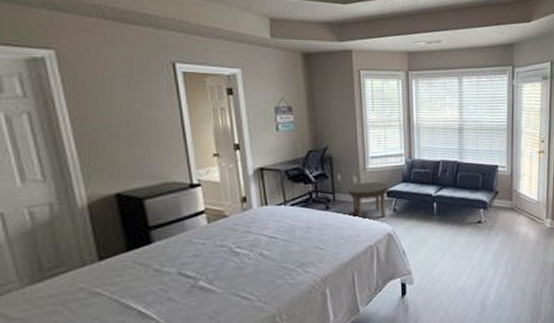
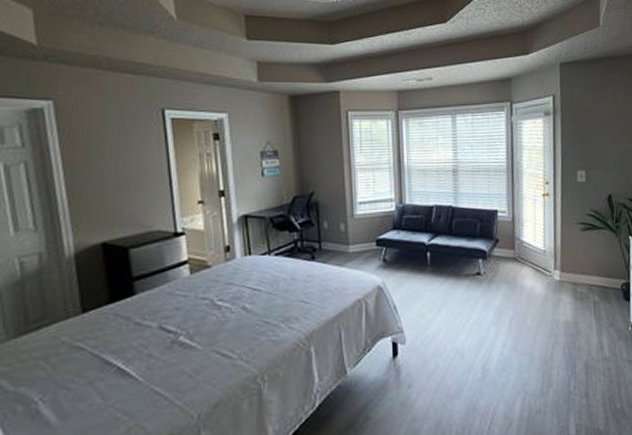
side table: present [346,182,388,220] -> none [333,230,378,271]

